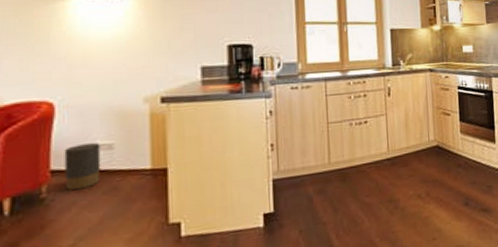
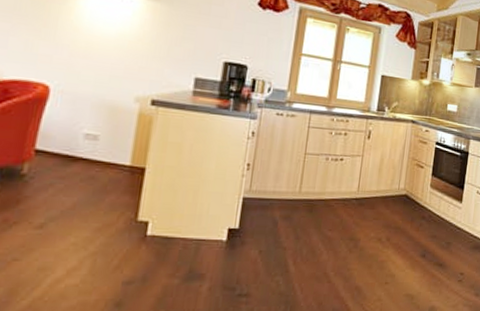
trash can: present [64,143,101,191] -> none [46,130,86,173]

